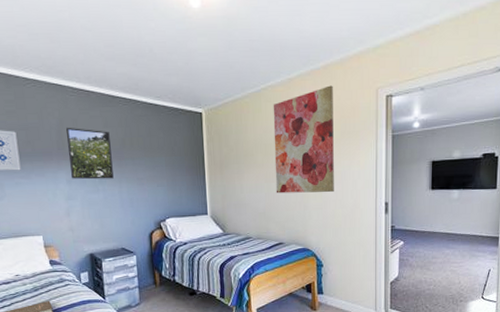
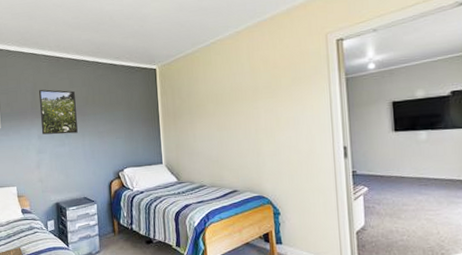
wall art: present [273,85,334,194] -> none [222,34,288,141]

